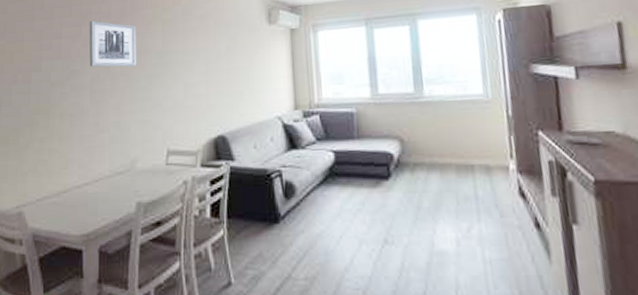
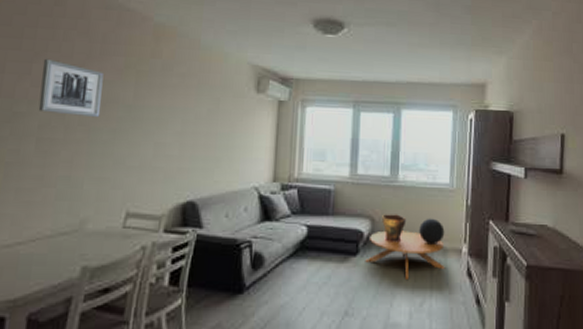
coffee table: none [398,149,493,203] -> present [365,231,446,279]
decorative urn: none [411,132,439,163] -> present [382,214,407,243]
decorative globe: none [454,133,486,163] -> present [419,218,445,245]

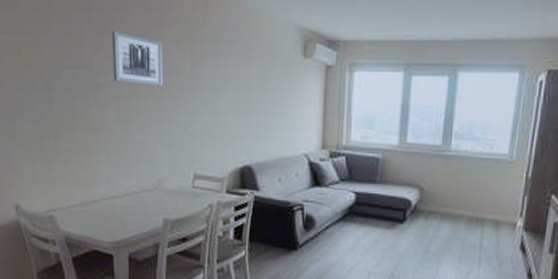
coffee table: present [365,231,446,279] -> none [412,201,497,249]
decorative urn: present [382,214,407,243] -> none [431,184,458,213]
decorative globe: present [419,218,445,245] -> none [470,189,499,217]

